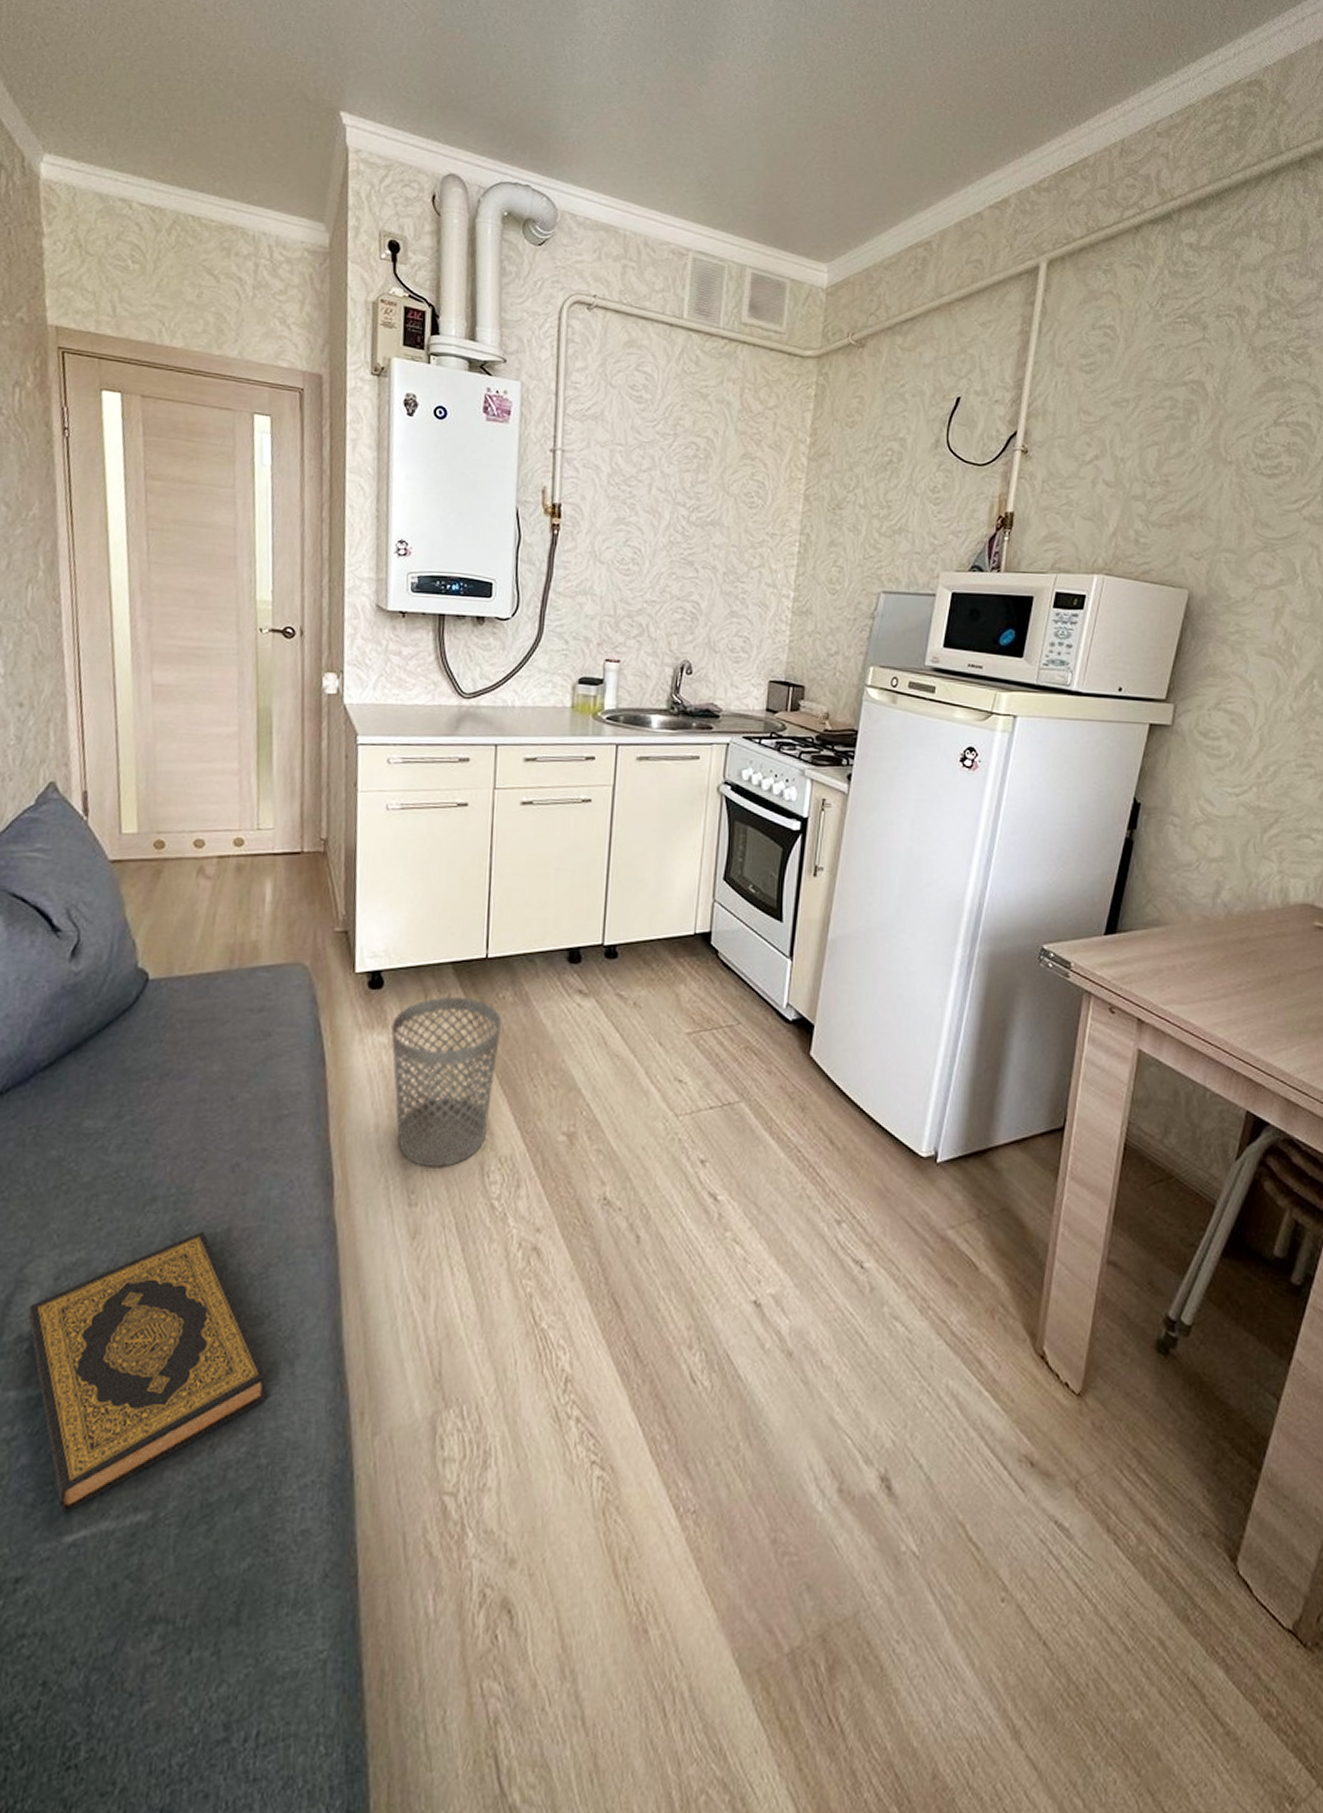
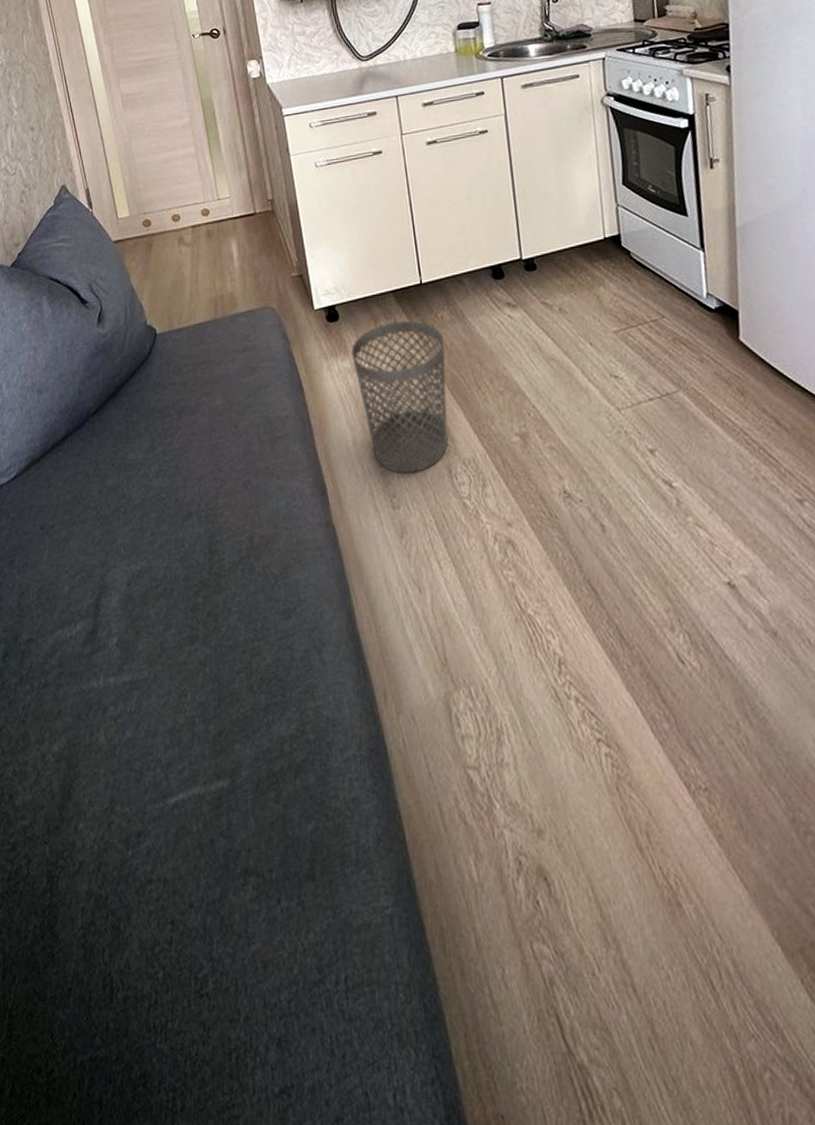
hardback book: present [28,1230,268,1515] -> none [113,539,305,780]

